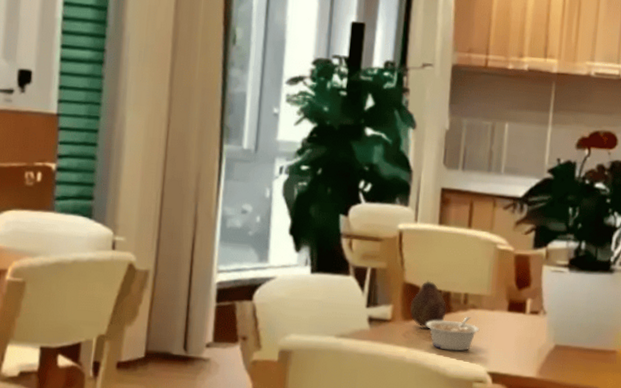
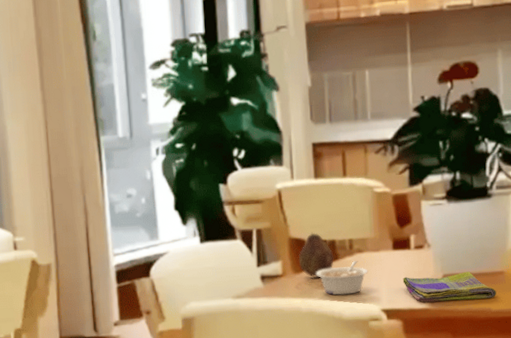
dish towel: none [513,342,606,377] -> present [402,271,496,303]

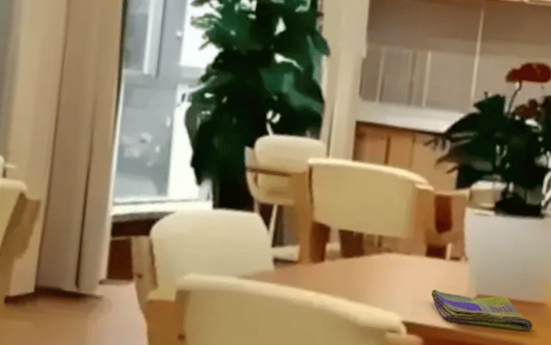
fruit: present [298,232,334,278] -> none [318,219,359,273]
legume: present [316,260,368,295] -> none [335,260,395,298]

